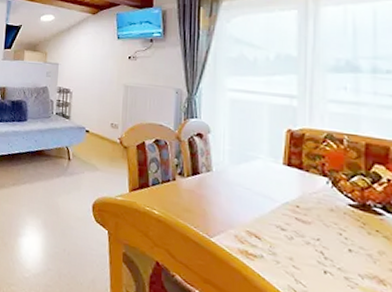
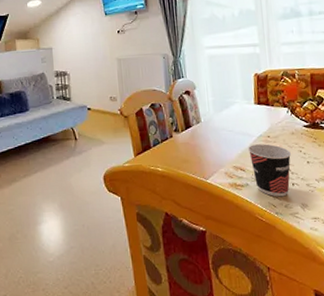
cup: none [267,211,328,284] -> present [247,143,292,197]

